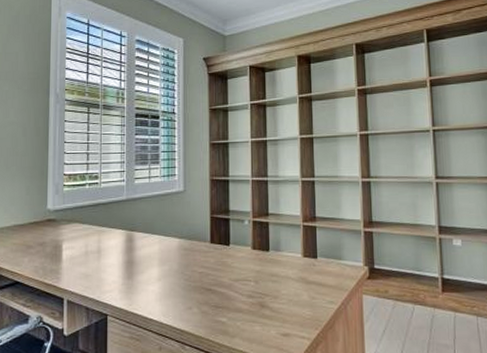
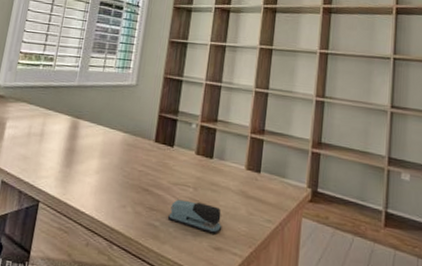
stapler: none [233,294,288,322] -> present [167,199,222,235]

